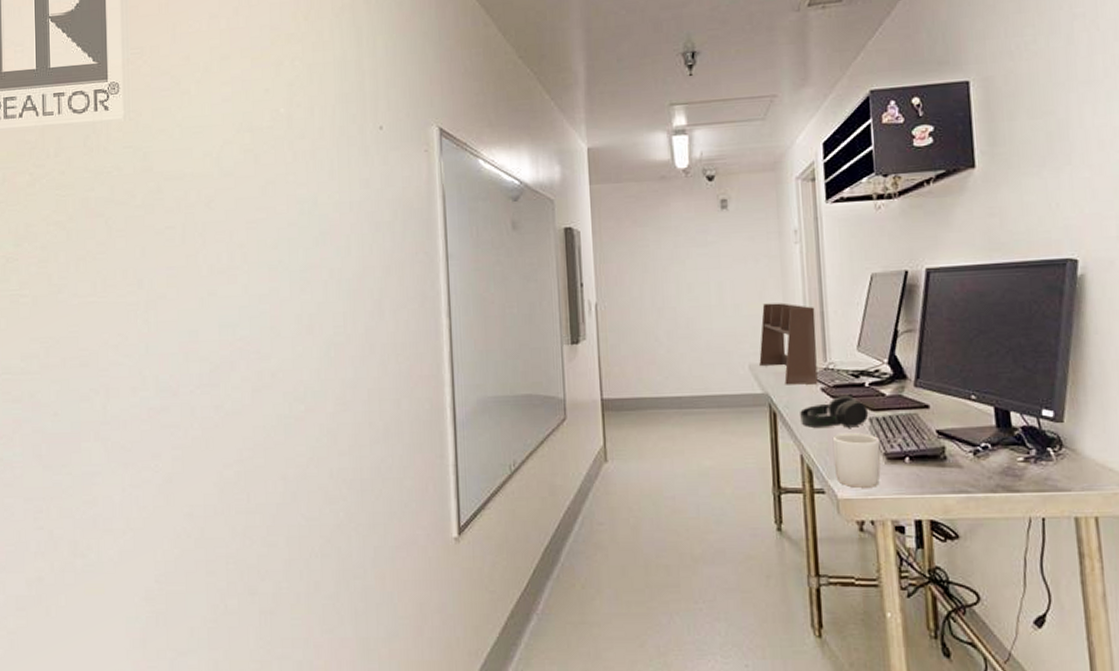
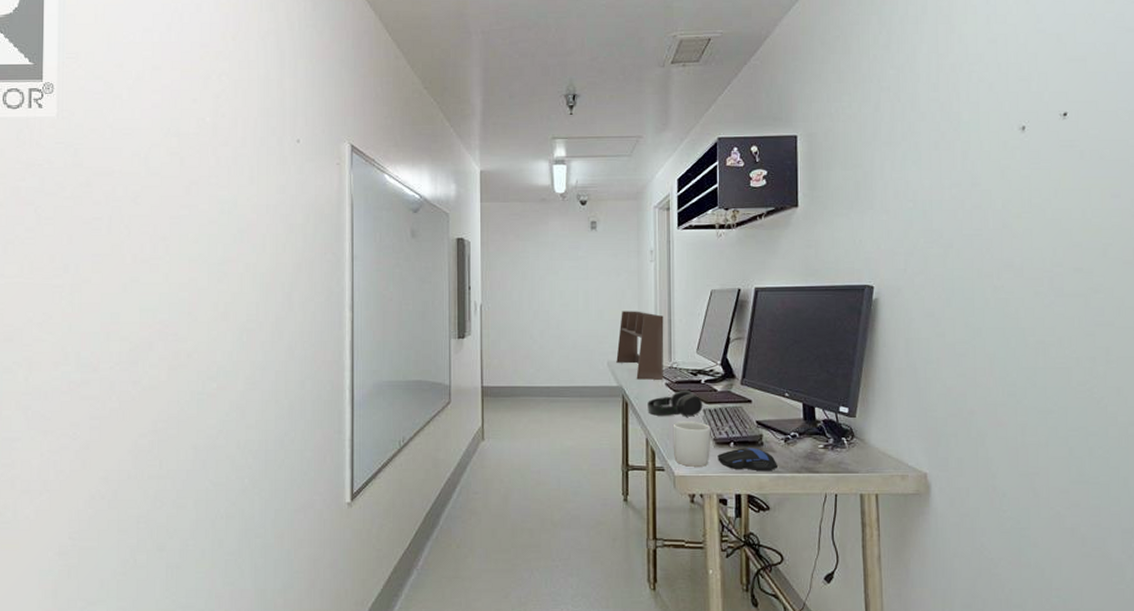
computer mouse: none [890,463,966,492] -> present [718,448,777,472]

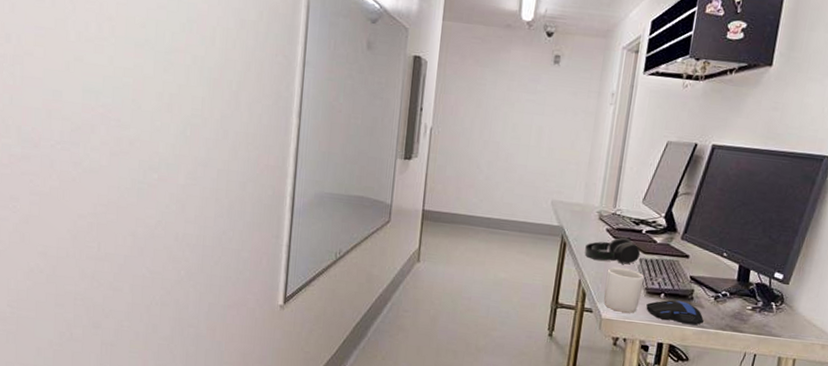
desk organizer: present [616,311,664,380] -> none [560,151,615,225]

